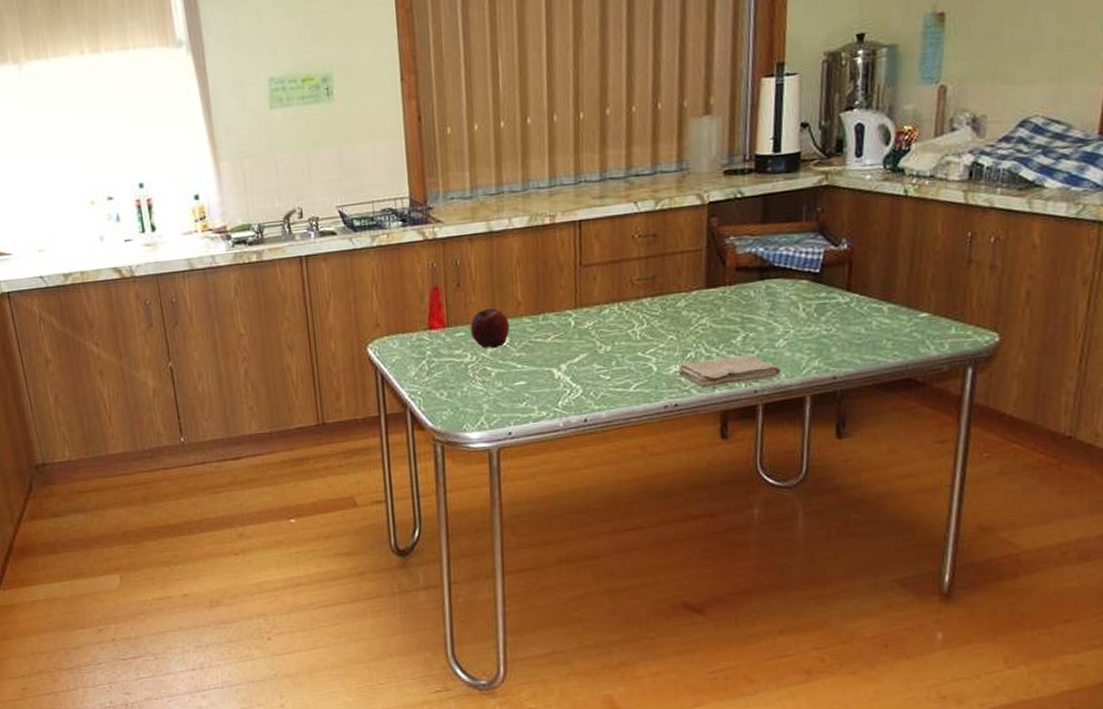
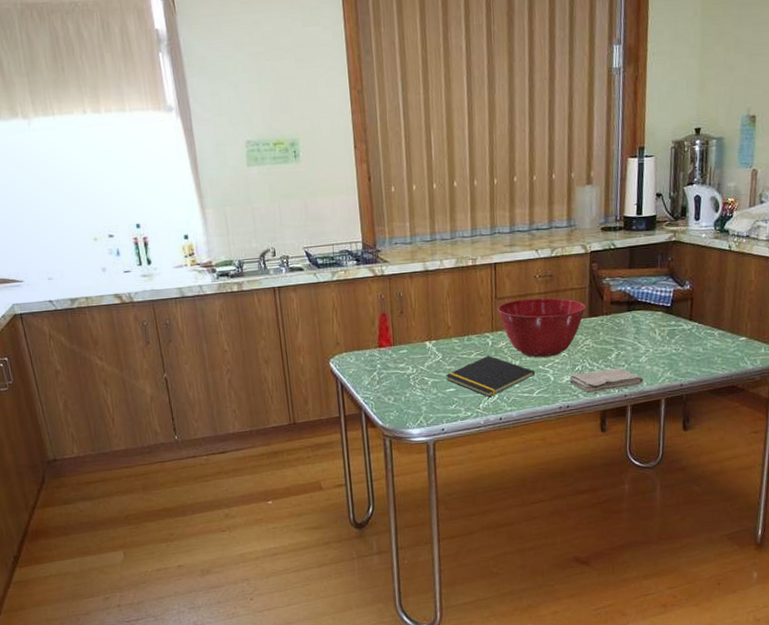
fruit: present [470,307,510,349] -> none [411,330,442,363]
notepad: none [513,338,633,392] -> present [445,355,536,397]
mixing bowl: none [582,263,702,342] -> present [497,297,586,358]

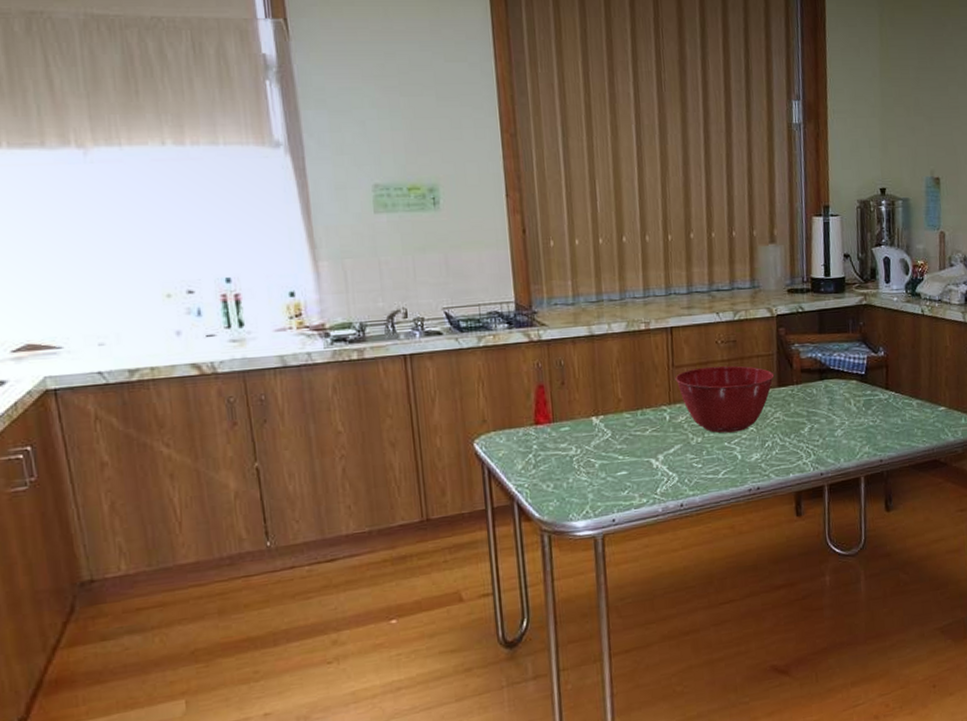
notepad: present [445,355,536,397] -> none [615,431,721,480]
washcloth: present [569,368,644,393] -> none [759,443,841,472]

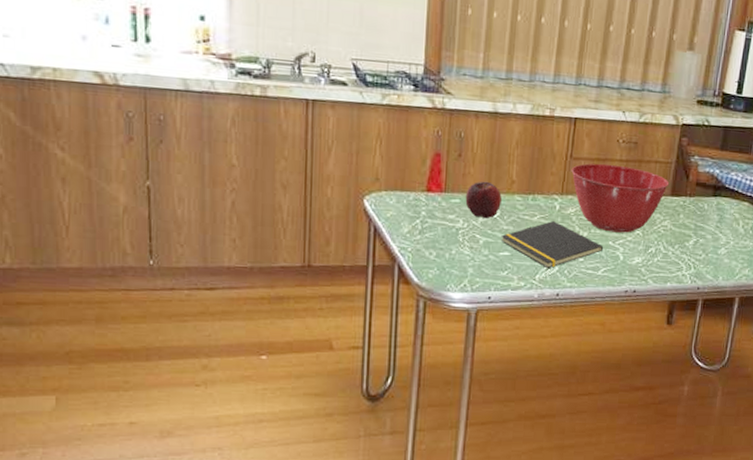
fruit: none [574,404,611,442] -> present [465,181,502,219]
notepad: none [615,431,721,480] -> present [500,220,604,268]

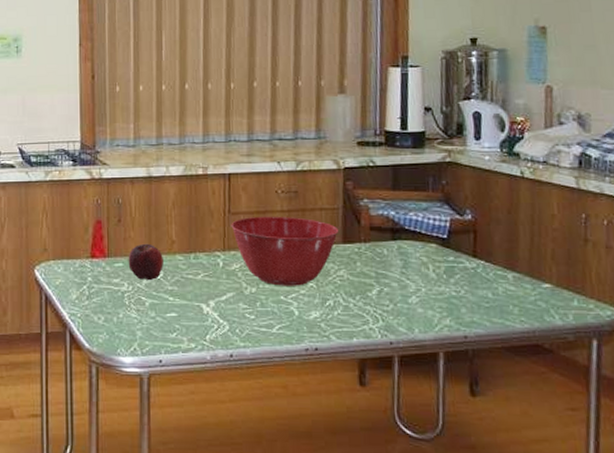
notepad: present [500,220,604,268] -> none [166,277,276,327]

